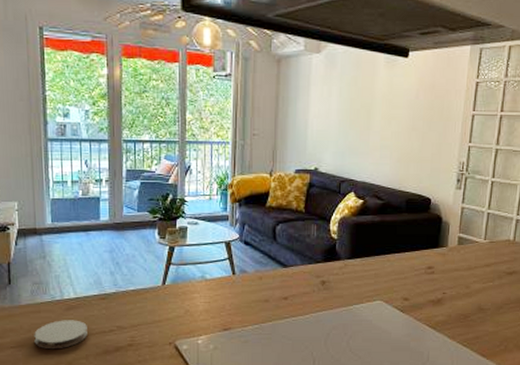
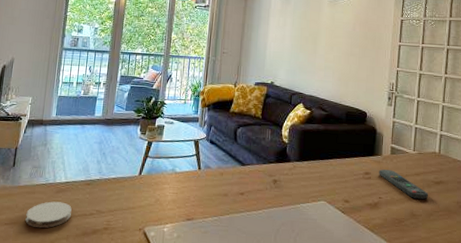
remote control: none [443,262,500,293] -> present [379,169,429,200]

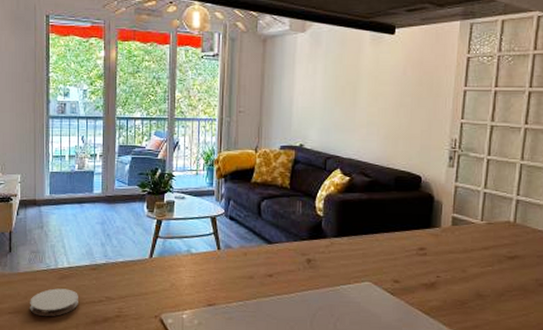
remote control: present [379,169,429,200] -> none [436,244,500,278]

